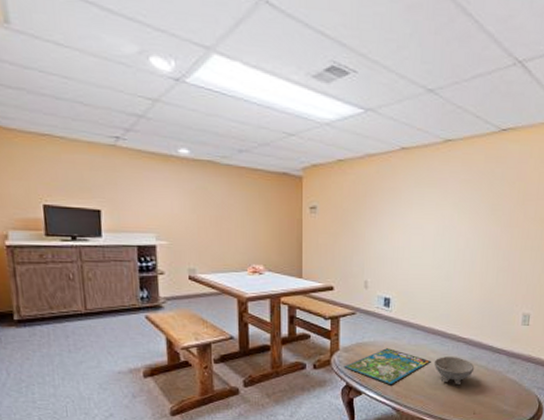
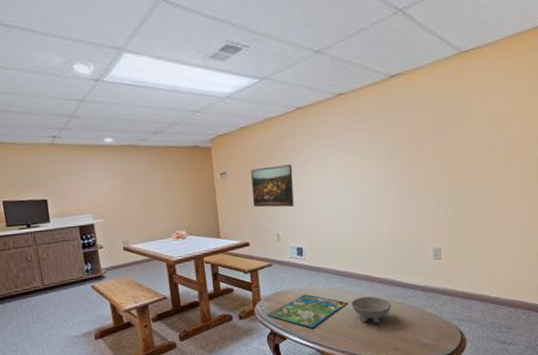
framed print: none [342,207,390,253] -> present [251,164,294,208]

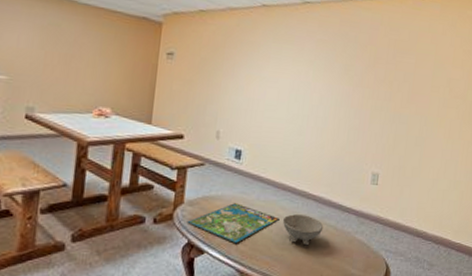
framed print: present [251,164,294,208] -> none [196,56,247,104]

